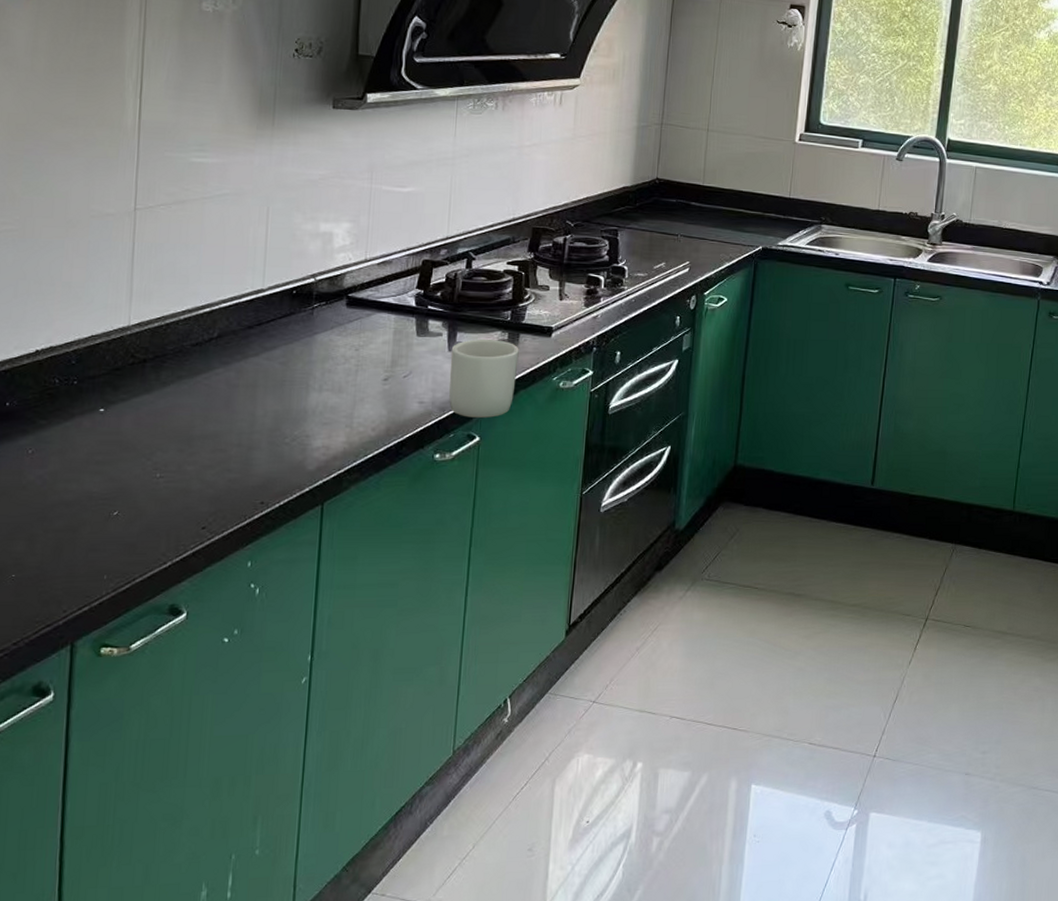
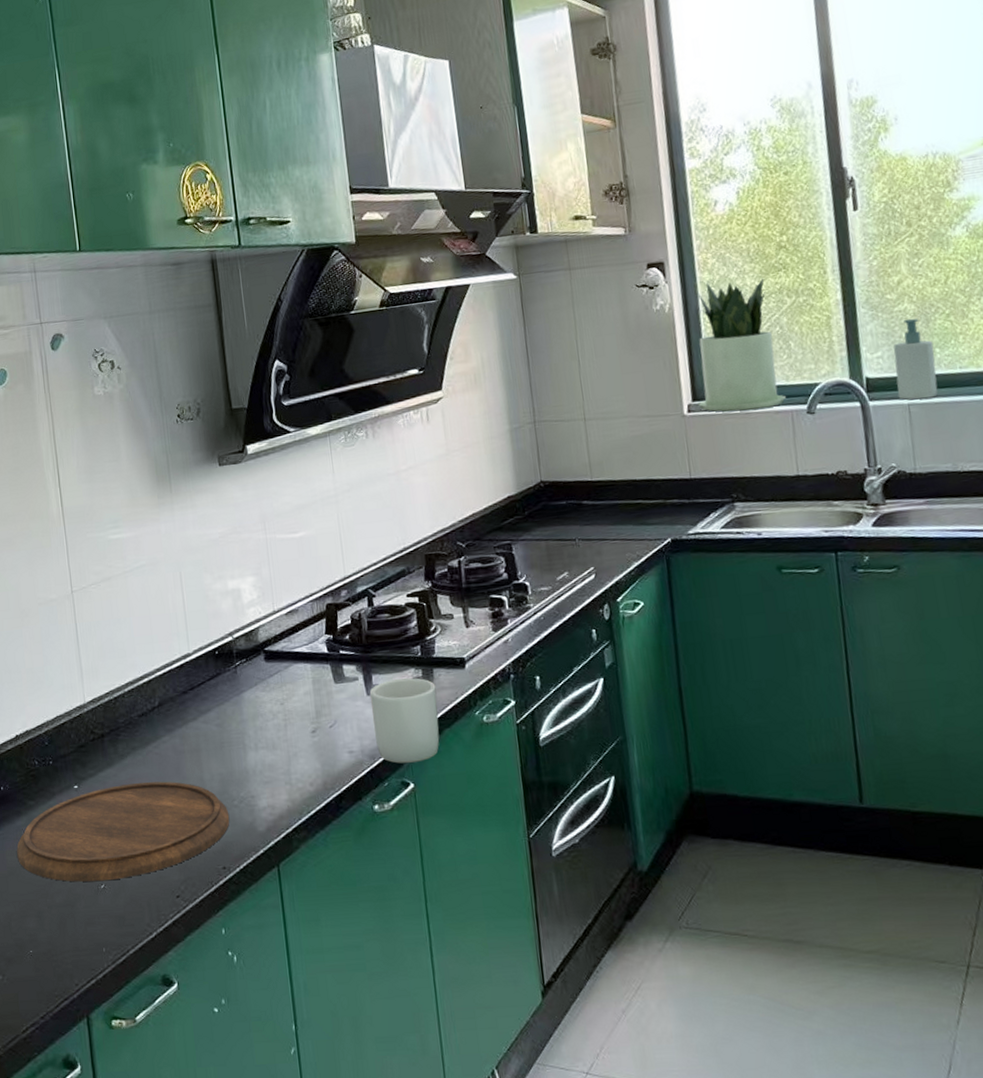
cutting board: none [14,411,278,508] -> present [17,781,230,882]
planter: none [809,33,885,149] -> present [697,278,786,412]
soap bottle: none [969,97,1005,165] -> present [893,318,938,400]

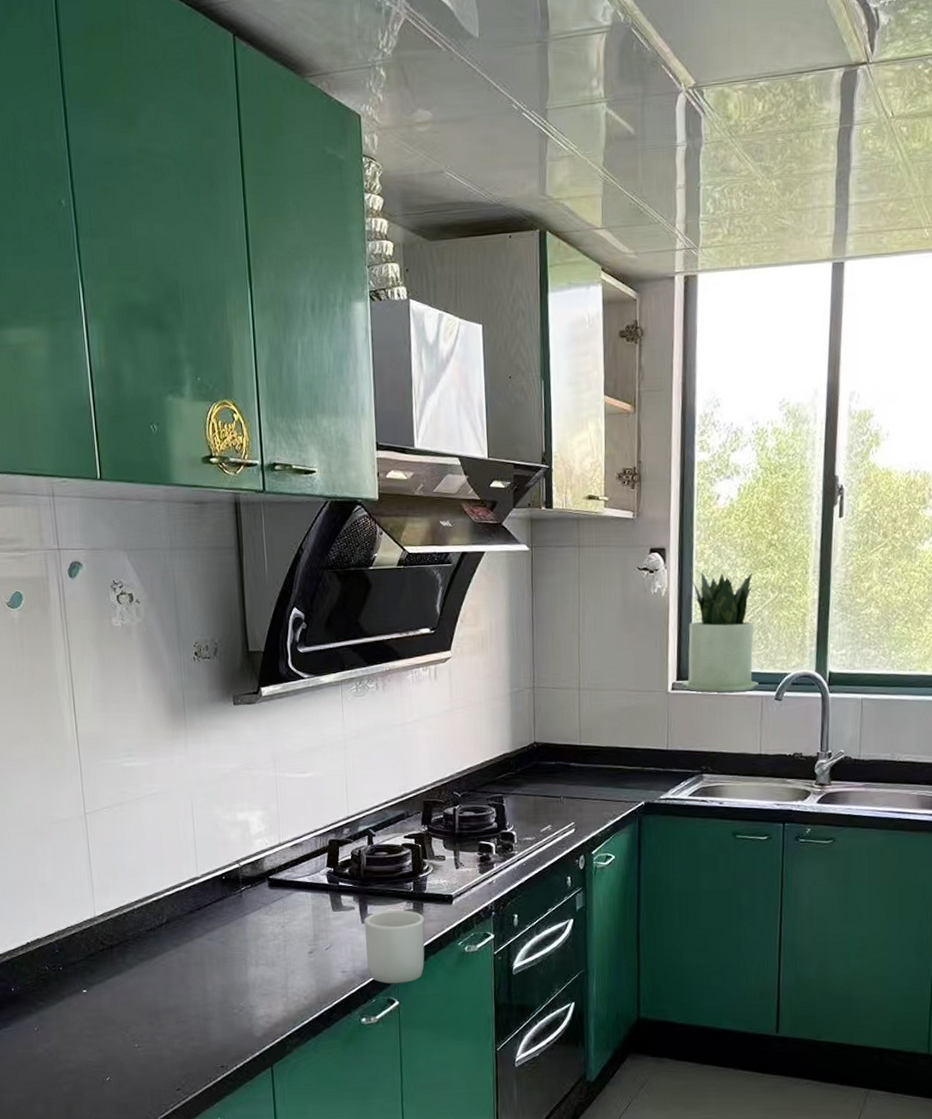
cutting board: present [17,781,230,882] -> none [26,989,229,1075]
soap bottle: present [893,318,938,400] -> none [854,622,890,695]

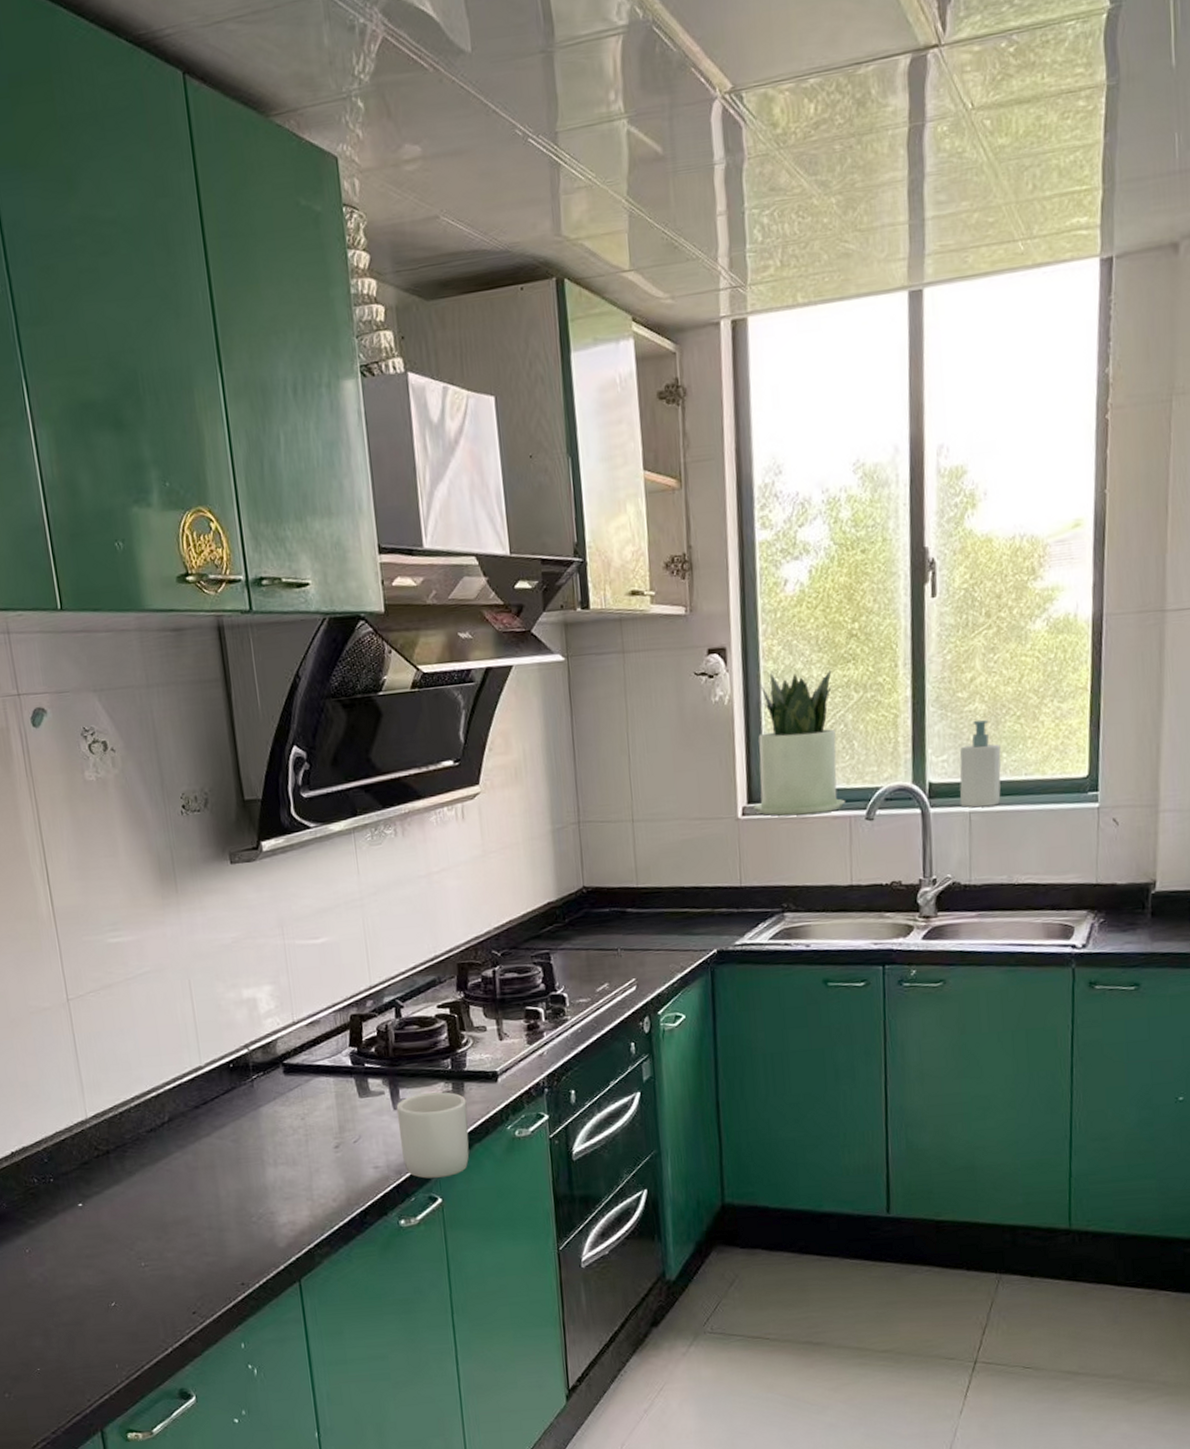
soap bottle: none [854,622,890,695] -> present [959,719,1001,808]

